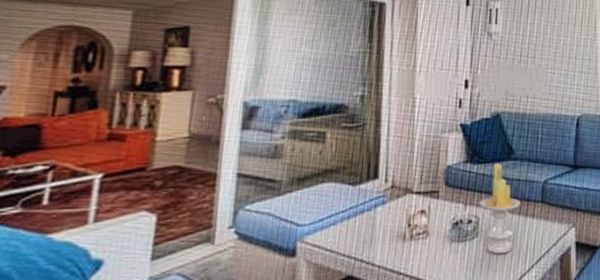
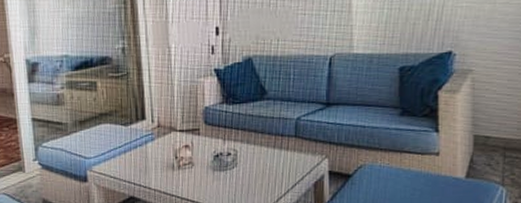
candle: present [480,163,521,255] -> none [237,103,276,181]

